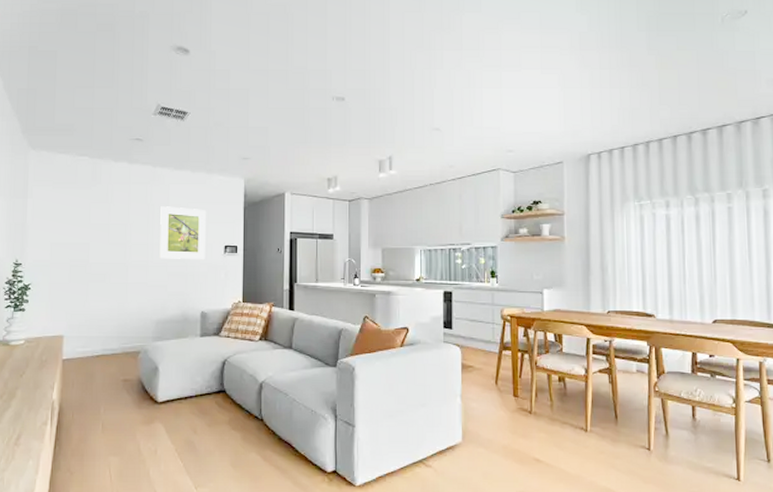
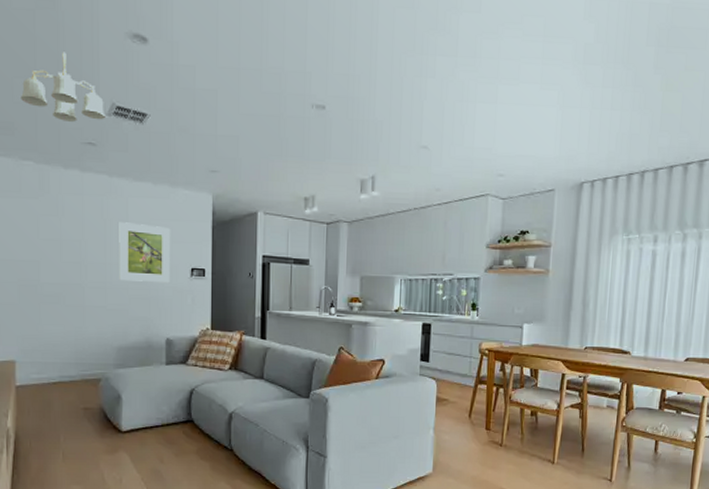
ceiling light fixture: none [79,65,152,122] -> present [20,52,106,122]

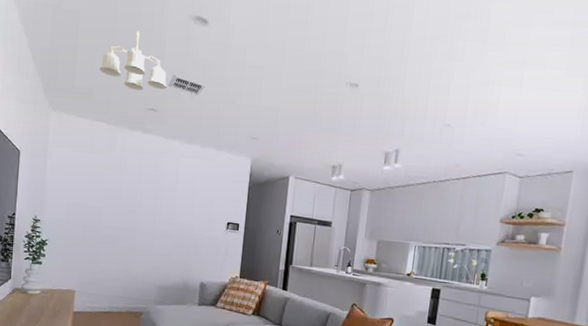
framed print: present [119,222,170,282] -> none [166,178,212,233]

